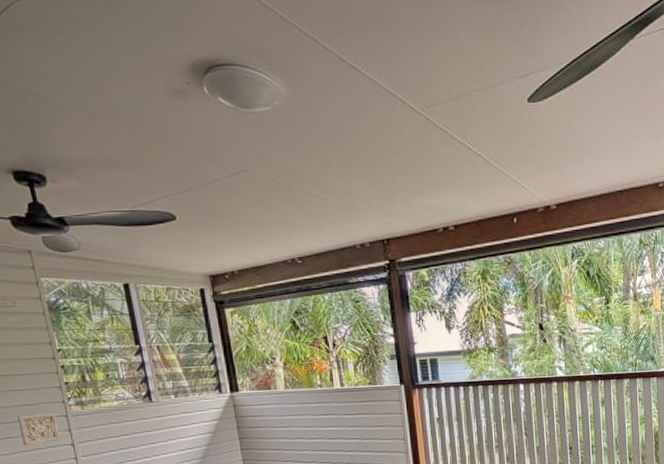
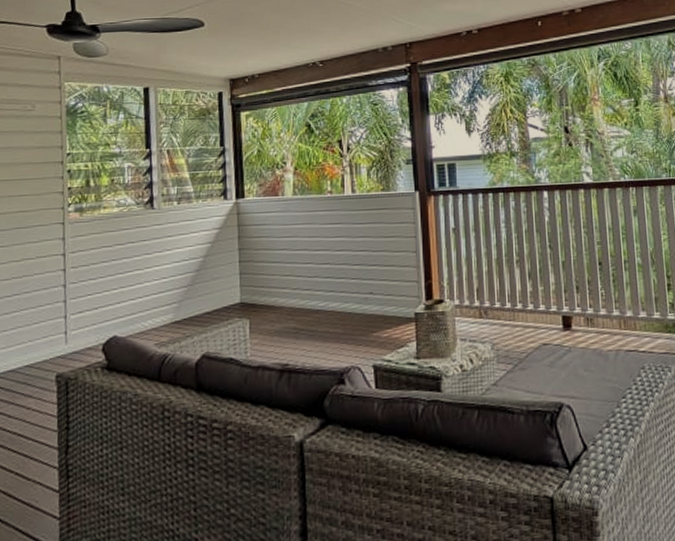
wall ornament: present [18,412,61,445] -> none [12,219,53,255]

